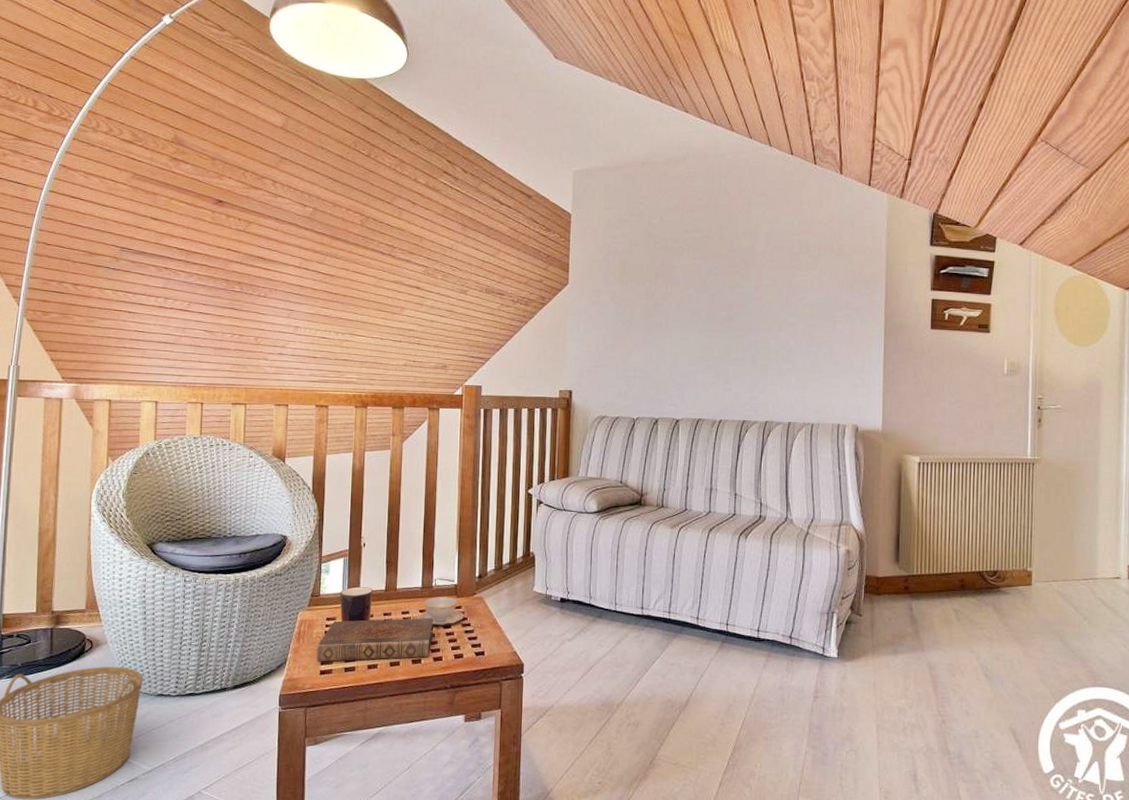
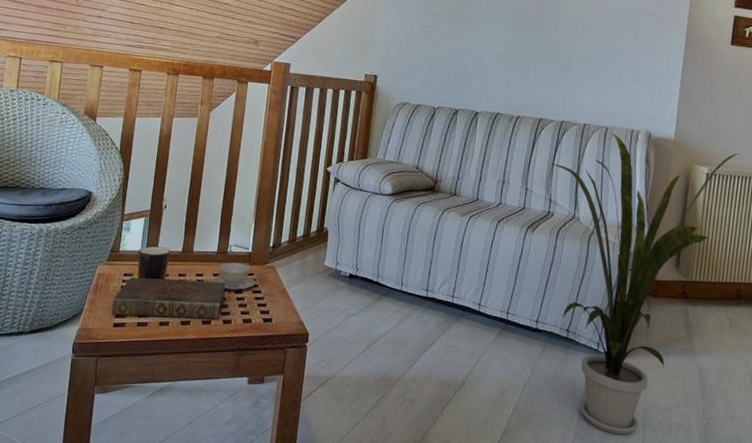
house plant: none [758,429,950,741] -> present [551,132,739,435]

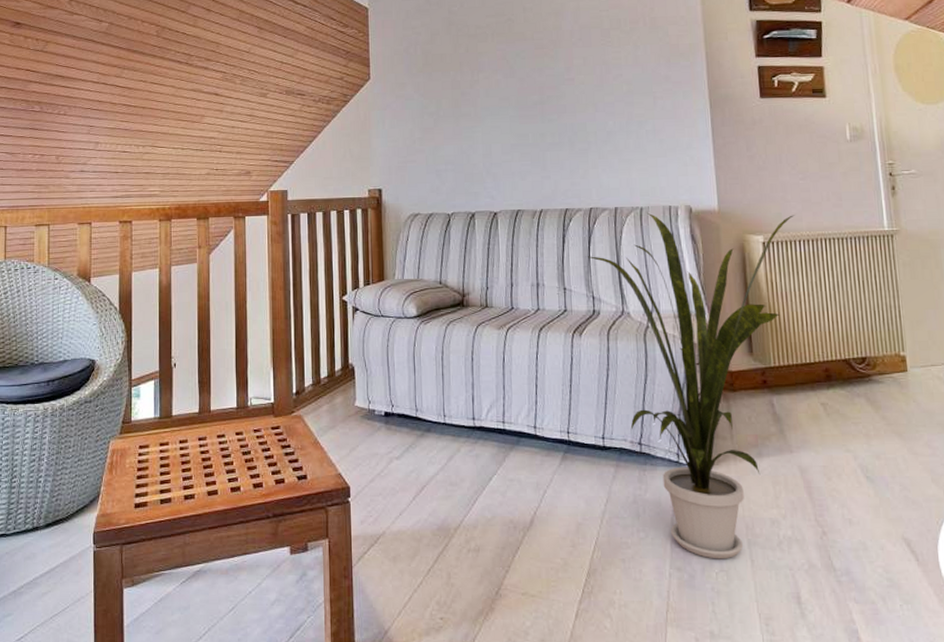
book: present [111,277,227,320] -> none [130,440,252,494]
mug: present [137,246,171,281] -> none [152,410,187,449]
teacup: present [210,262,255,290] -> none [233,416,282,448]

